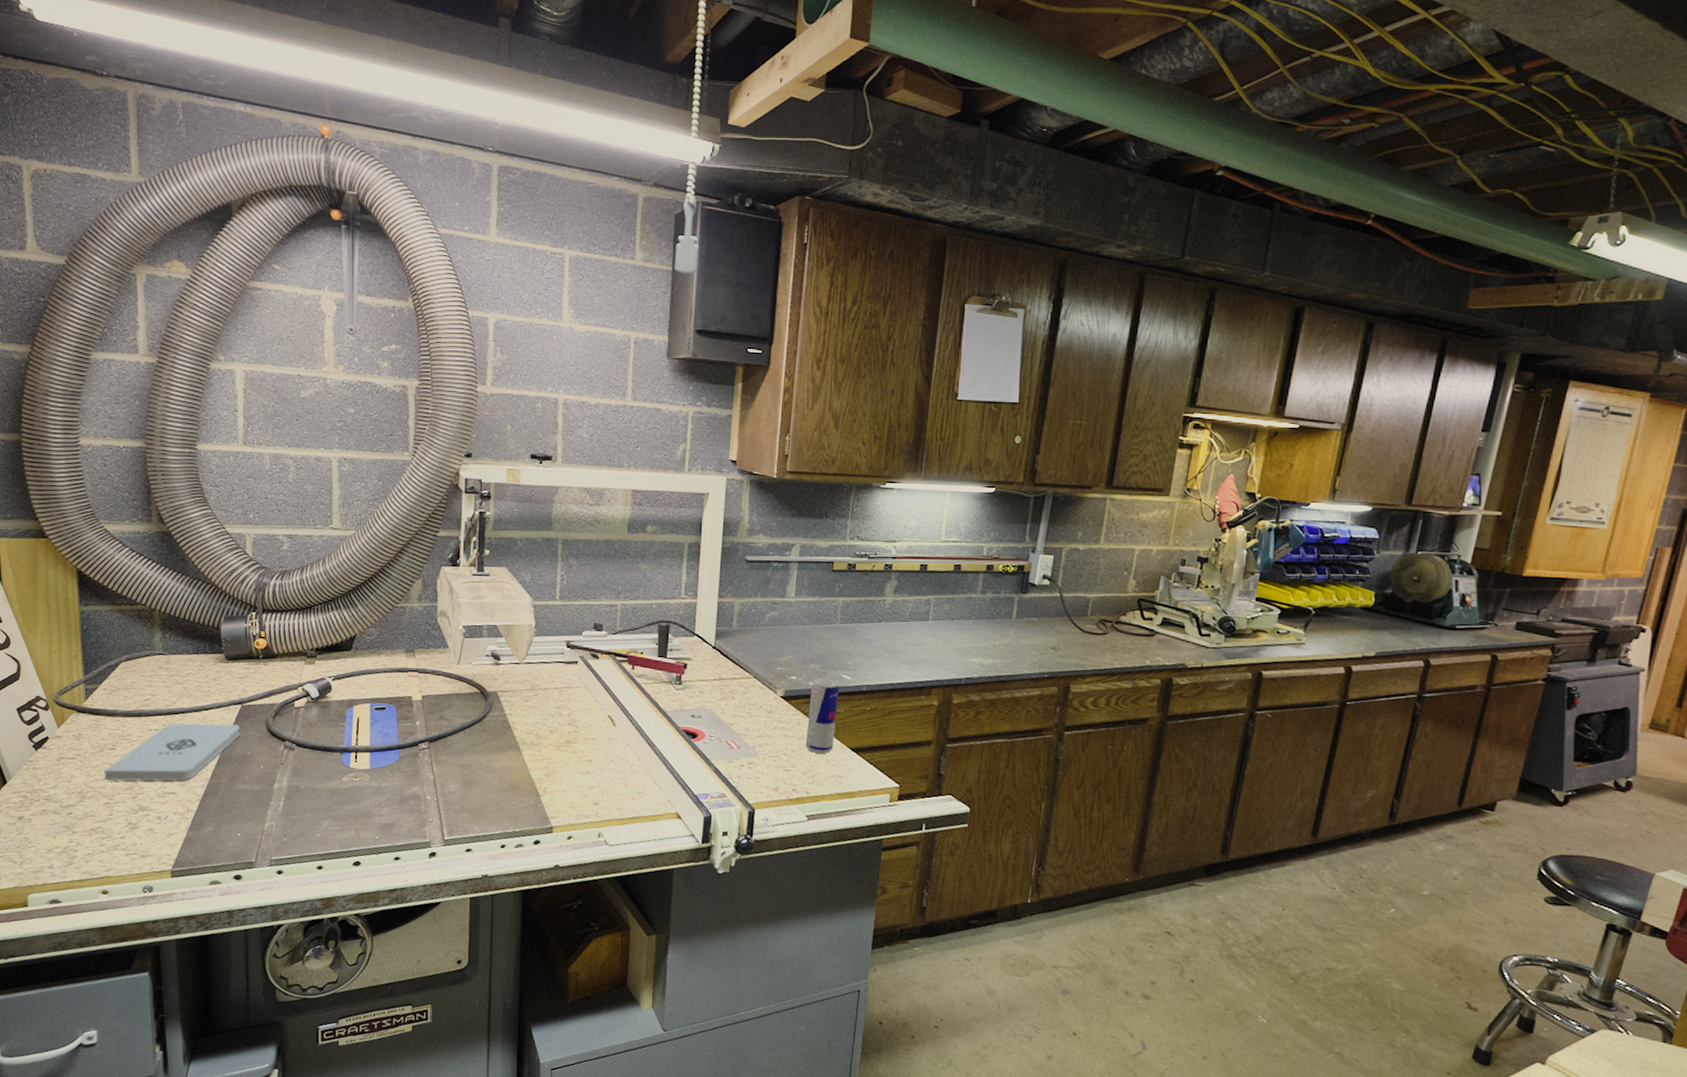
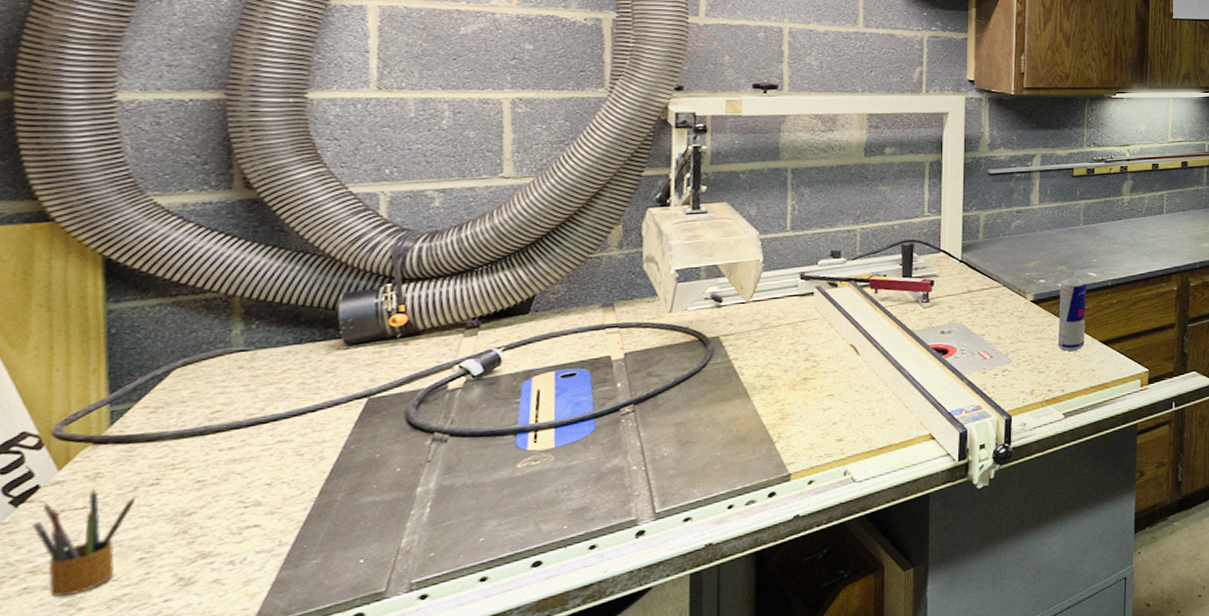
pencil box: none [46,745,102,821] -> present [32,488,135,597]
notepad: present [104,723,240,781] -> none [138,422,366,529]

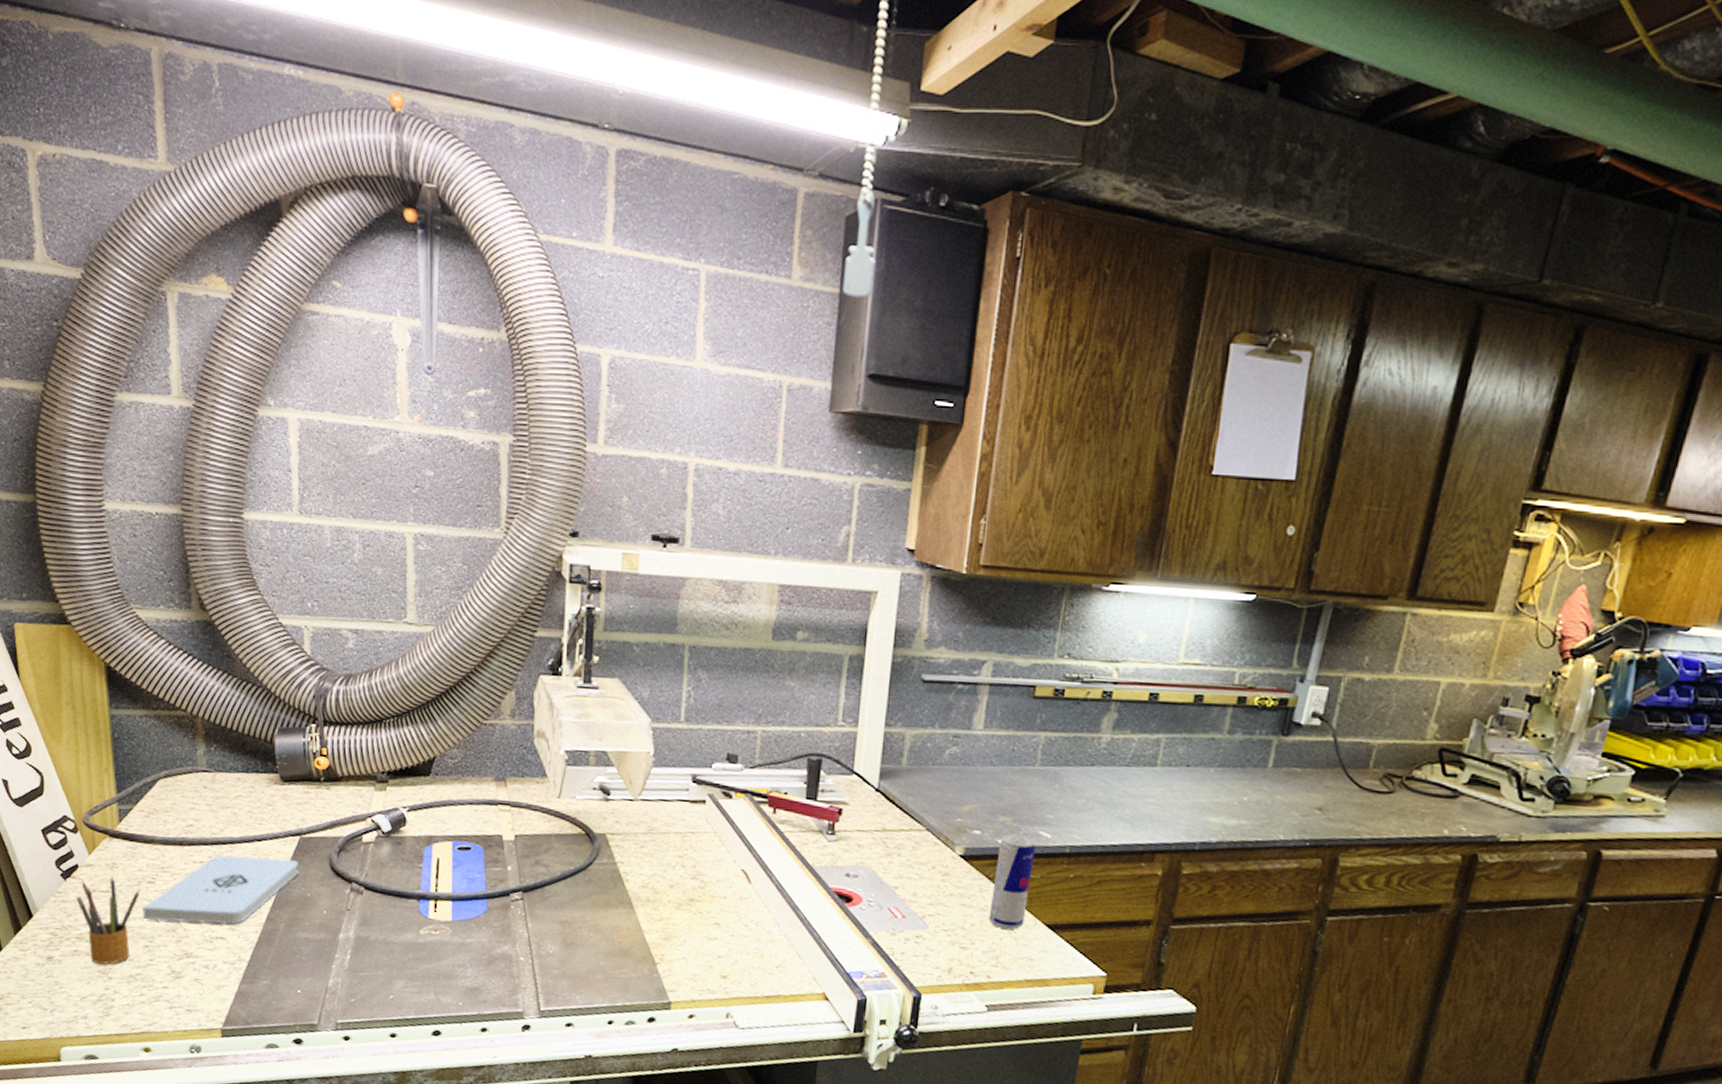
notepad: none [138,422,366,529] -> present [143,855,299,925]

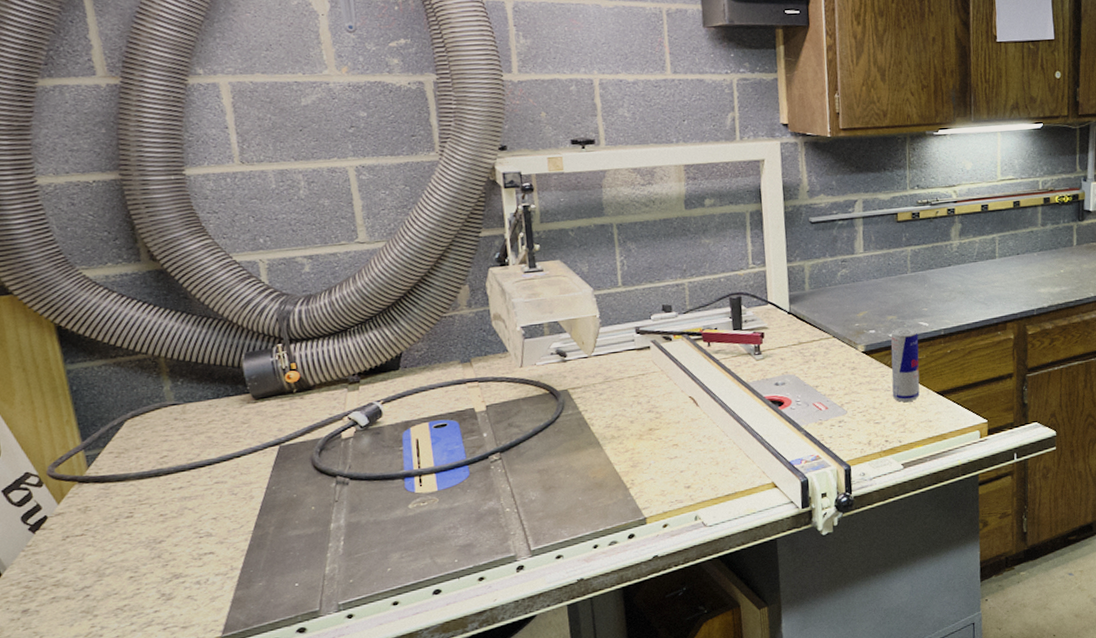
pencil box: present [76,876,139,965] -> none [48,519,118,606]
notepad: present [143,855,299,925] -> none [123,467,283,553]

